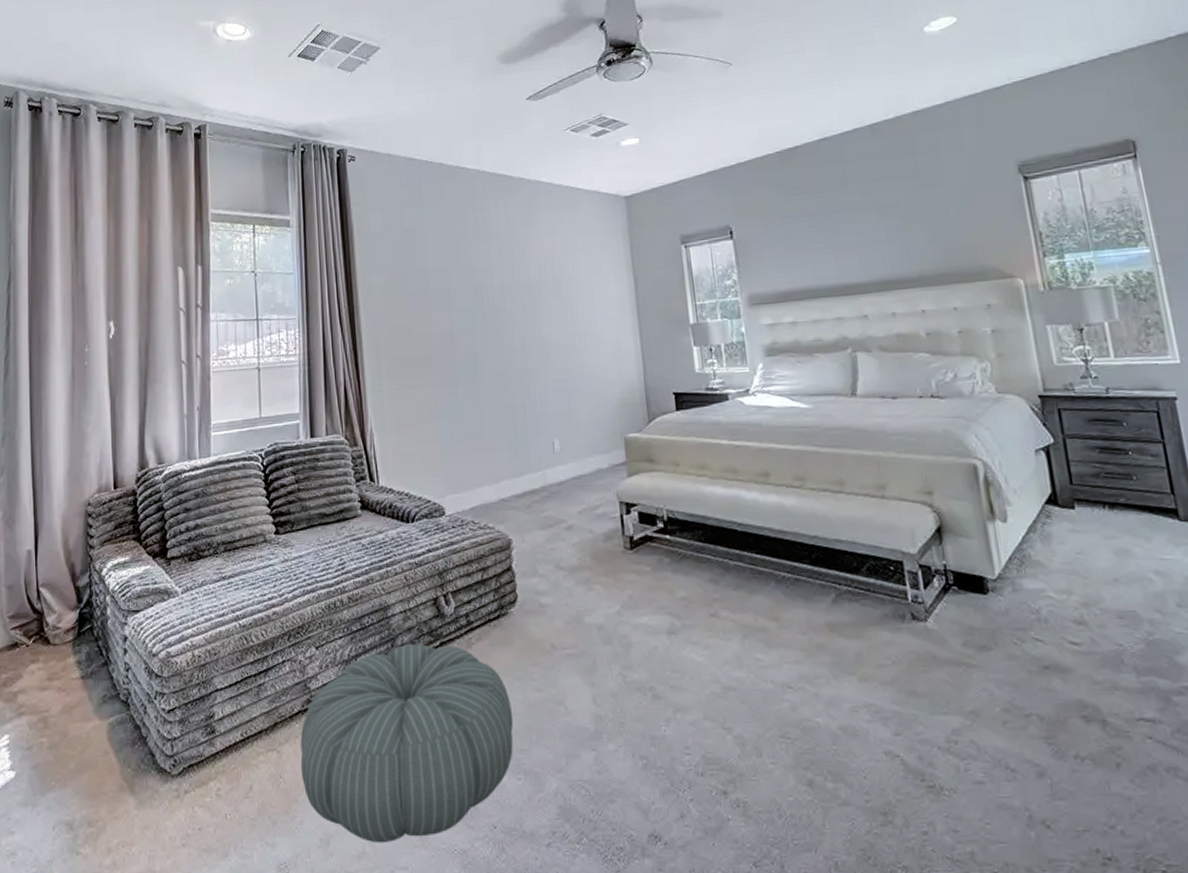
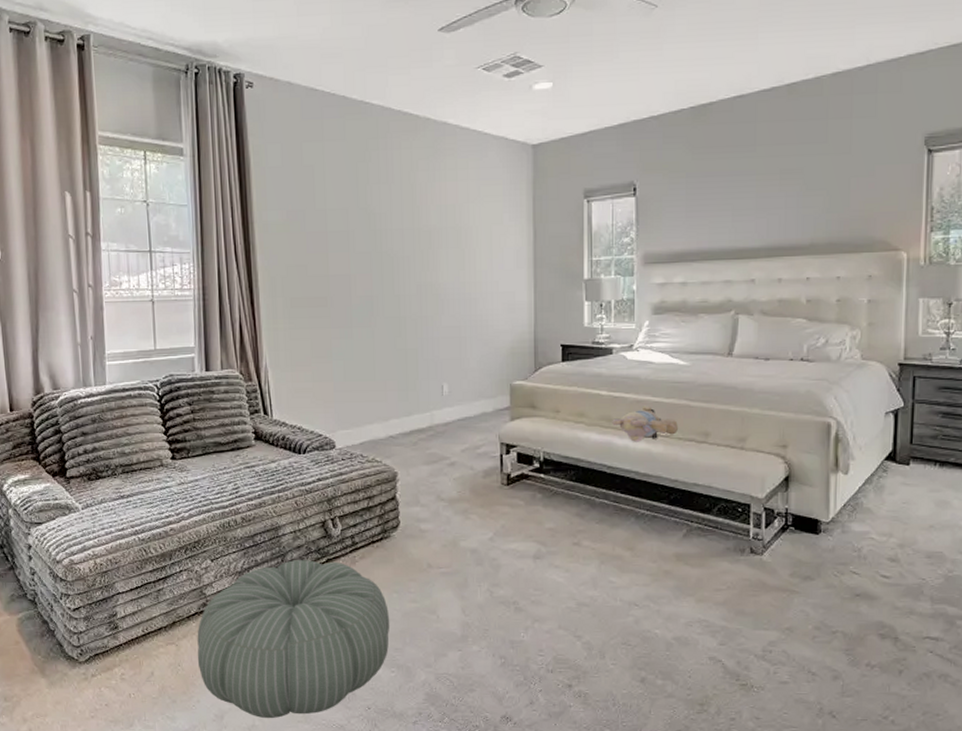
teddy bear: none [737,454,810,495] -> present [612,406,678,442]

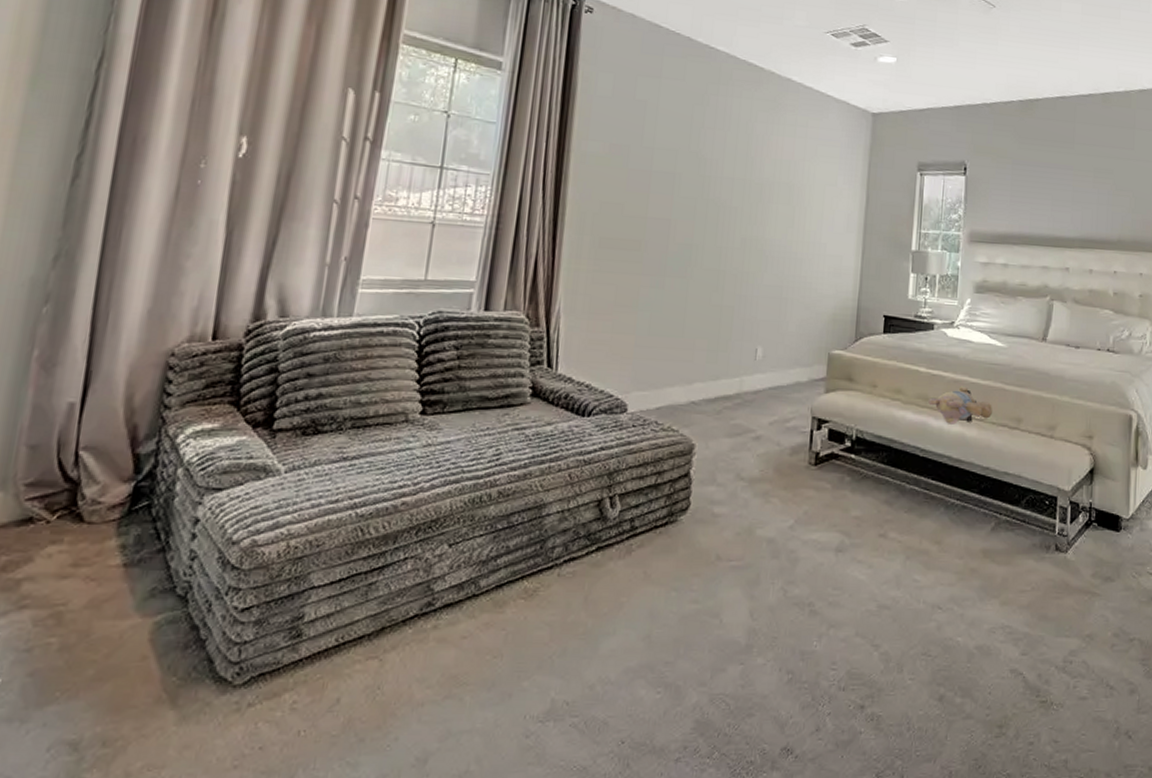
pouf: present [197,560,389,719] -> none [405,547,664,761]

